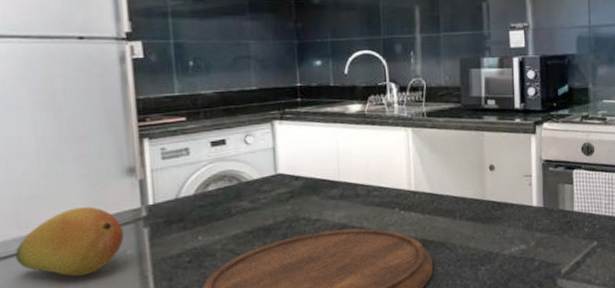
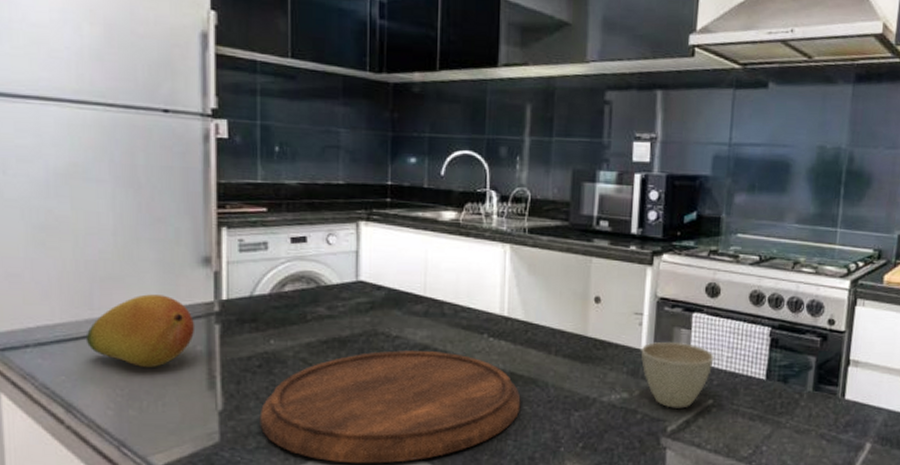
cup: none [533,196,595,253] -> present [641,341,714,409]

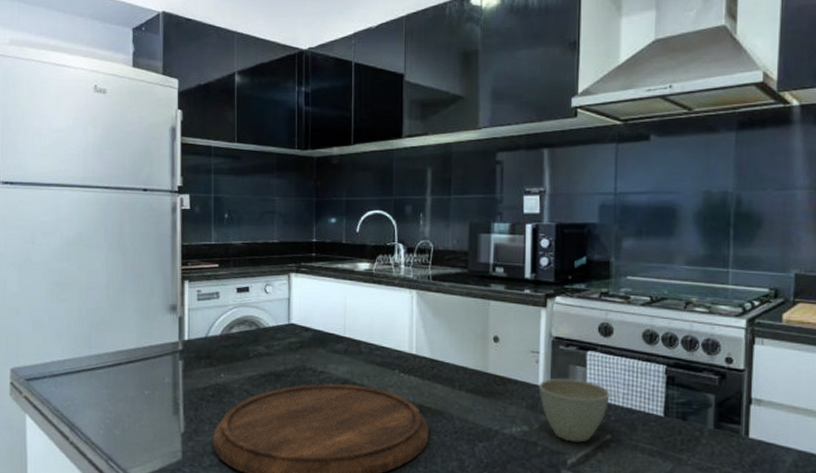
fruit: present [85,294,195,368] -> none [85,336,164,396]

